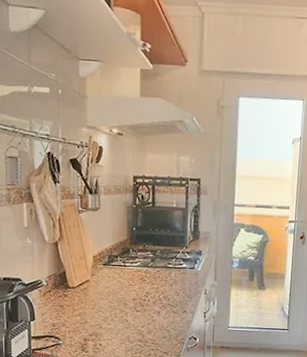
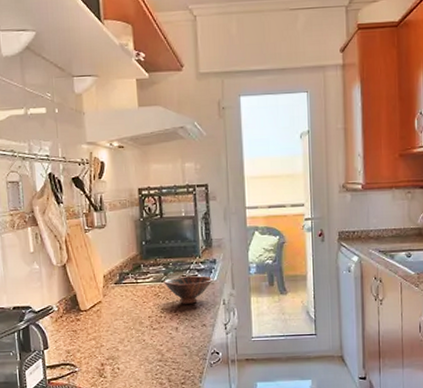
bowl: none [150,264,197,291] -> present [164,276,213,304]

